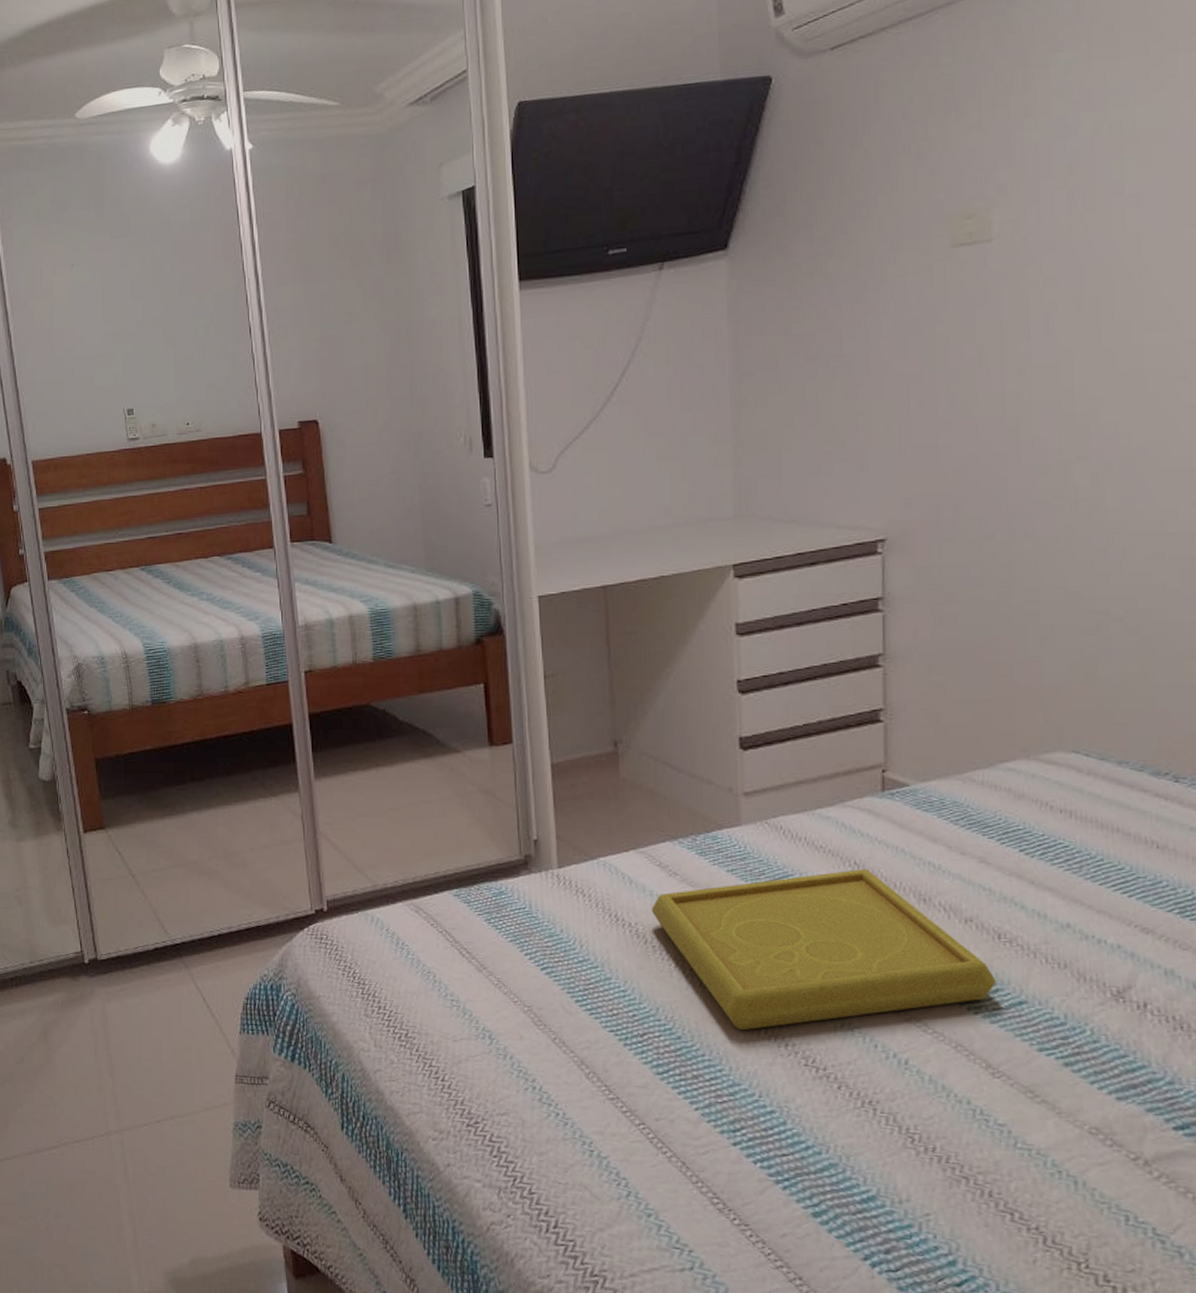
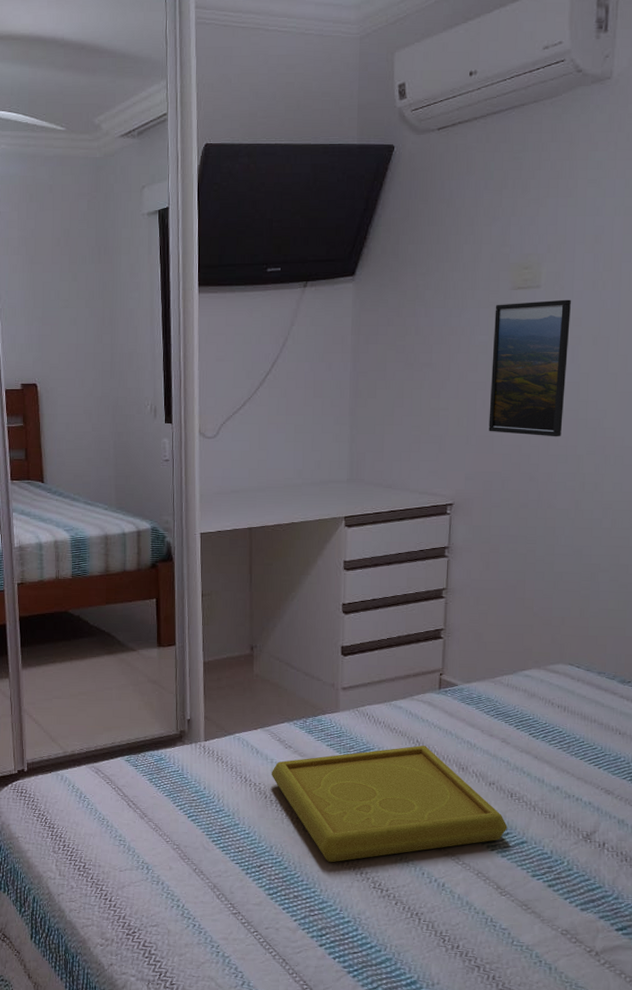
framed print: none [928,253,1040,441] -> present [488,299,571,437]

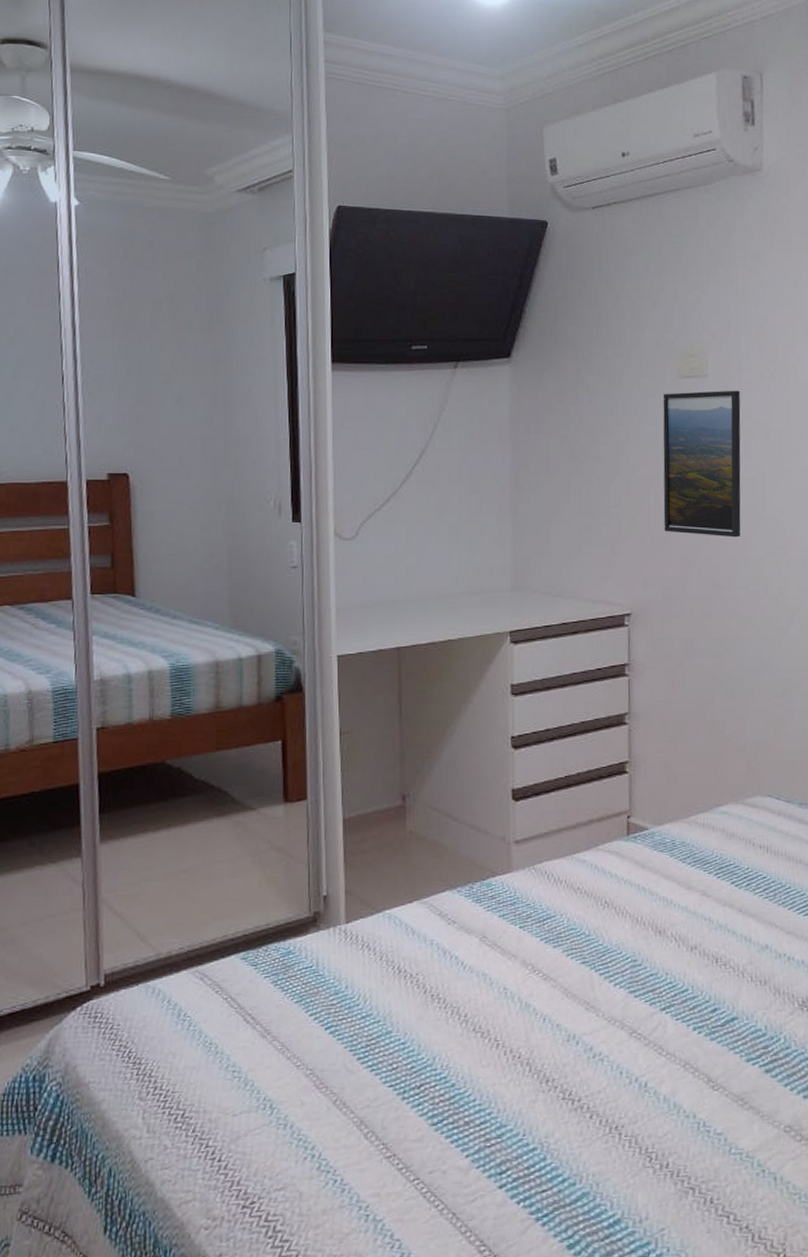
serving tray: present [272,745,508,863] -> none [432,907,715,1072]

